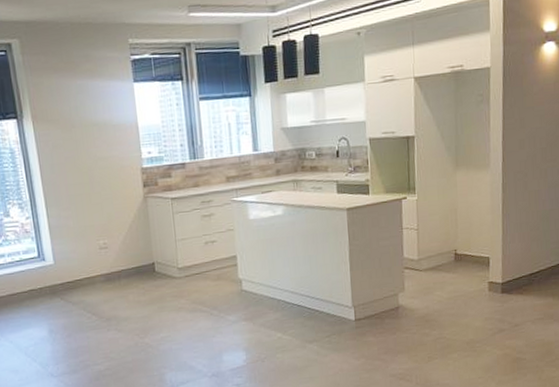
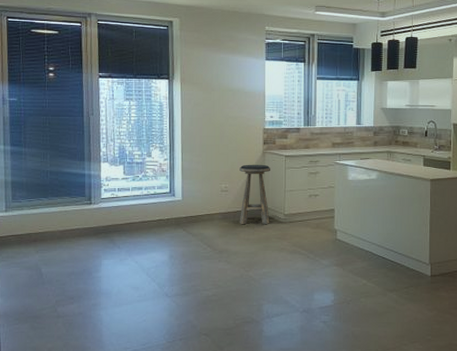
stool: none [118,211,162,286] -> present [239,164,270,225]

